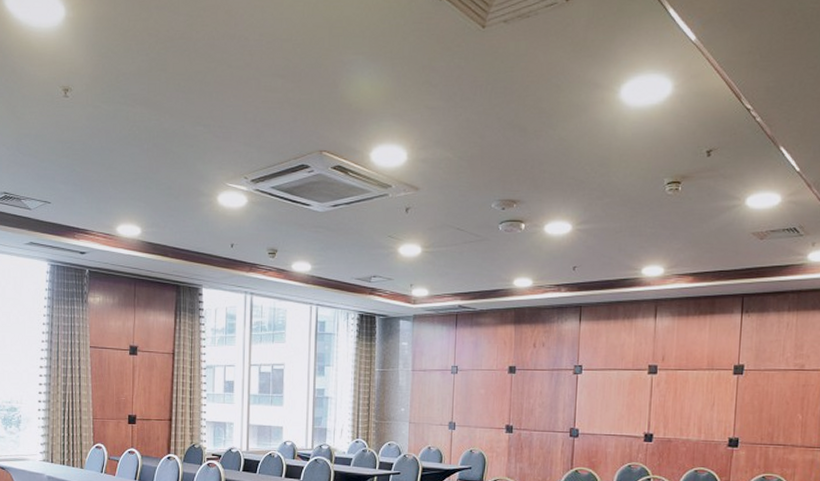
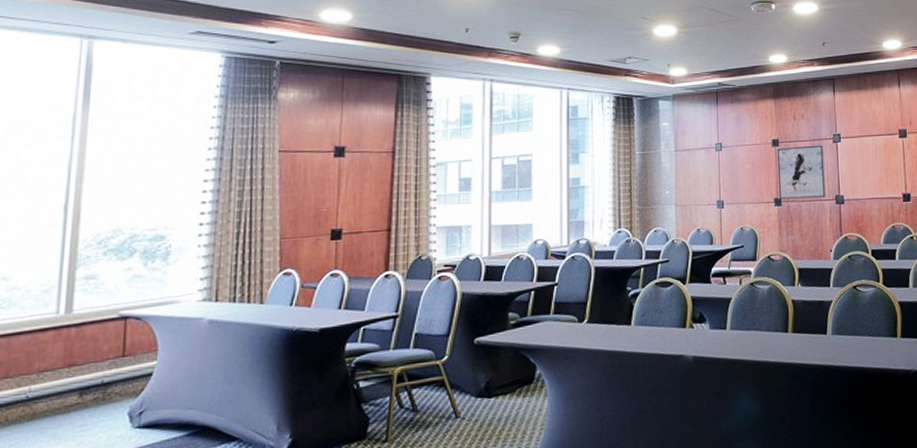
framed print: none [510,375,562,429] -> present [776,145,826,200]

